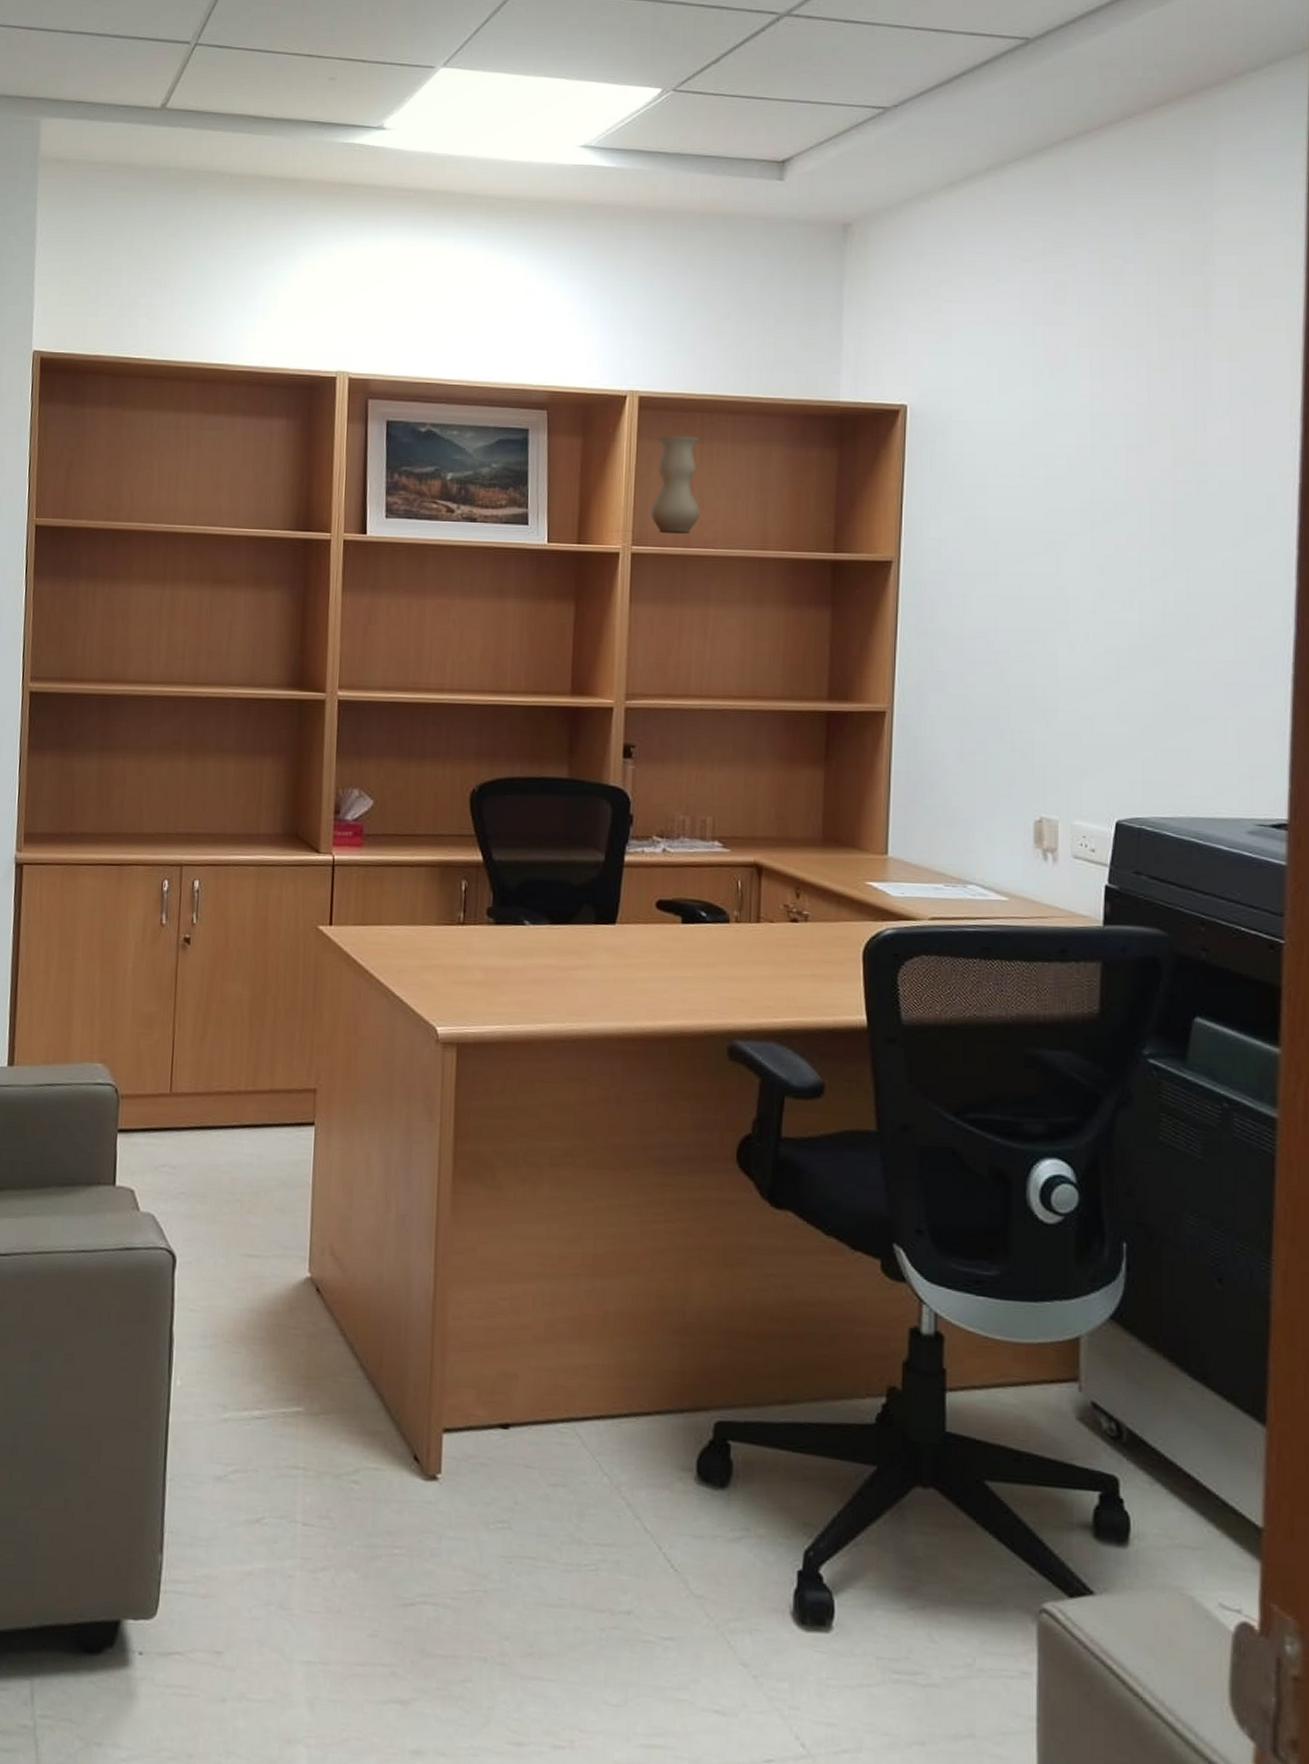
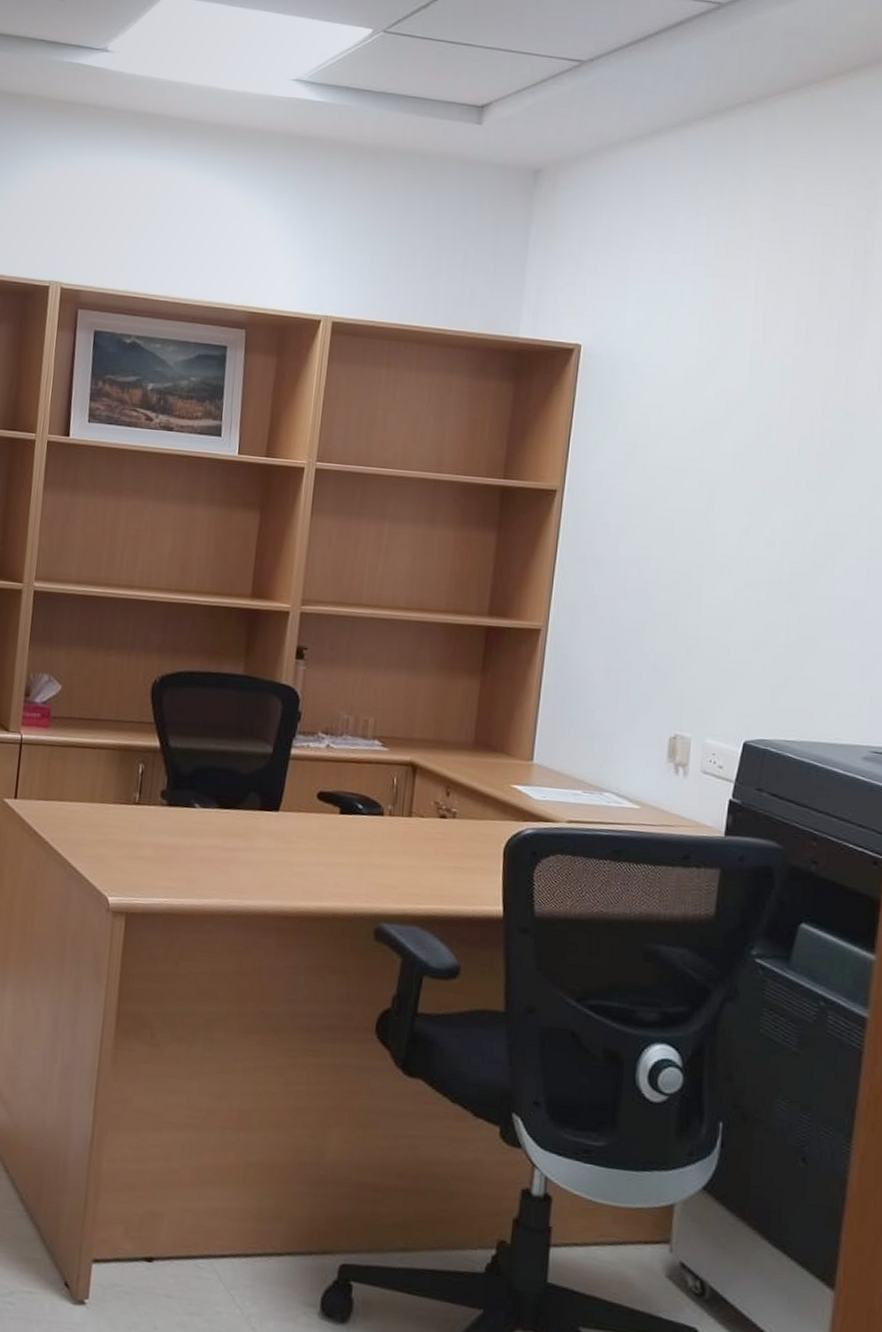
vase: present [650,436,700,534] -> none [335,360,387,454]

